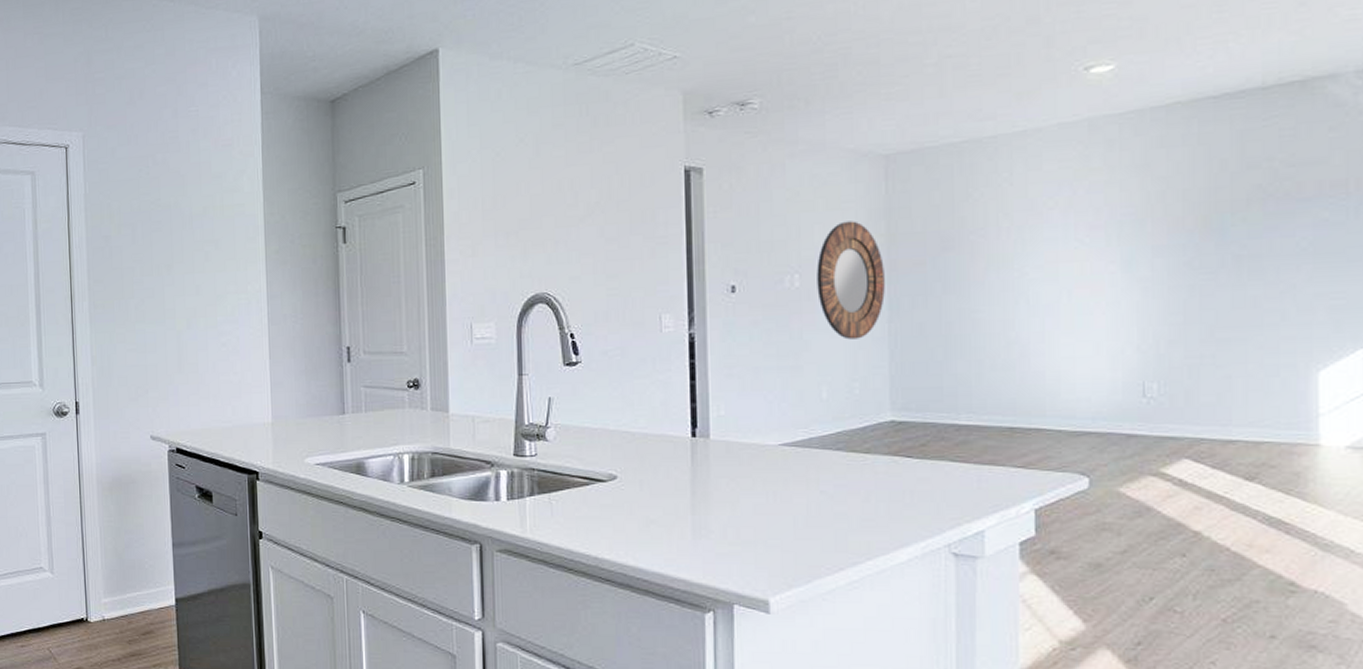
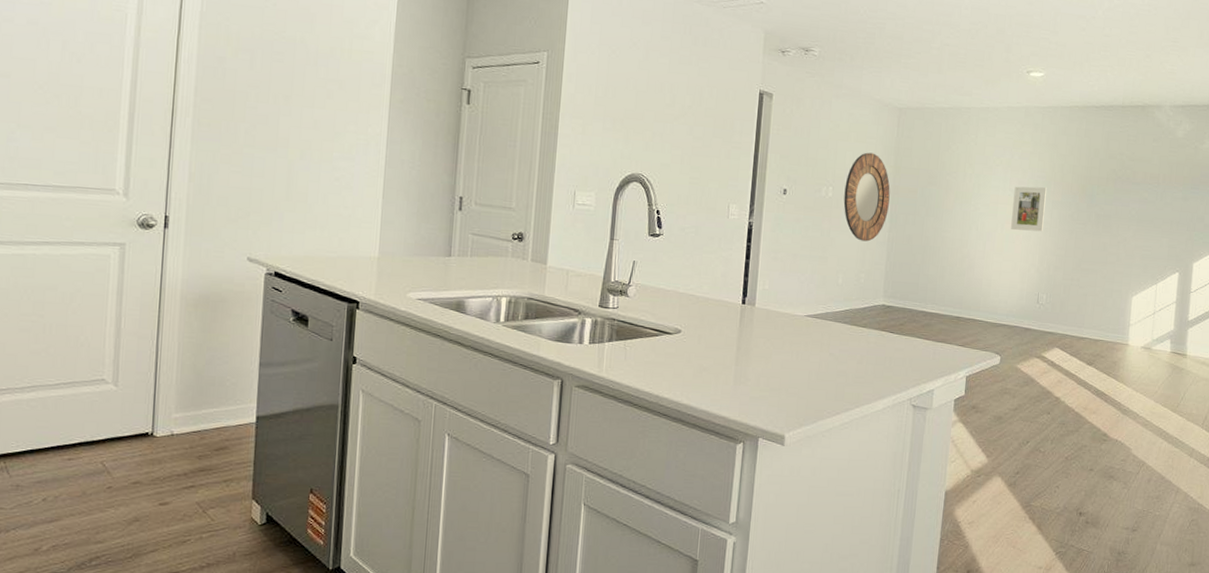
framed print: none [1083,229,1140,296] -> present [1011,186,1047,232]

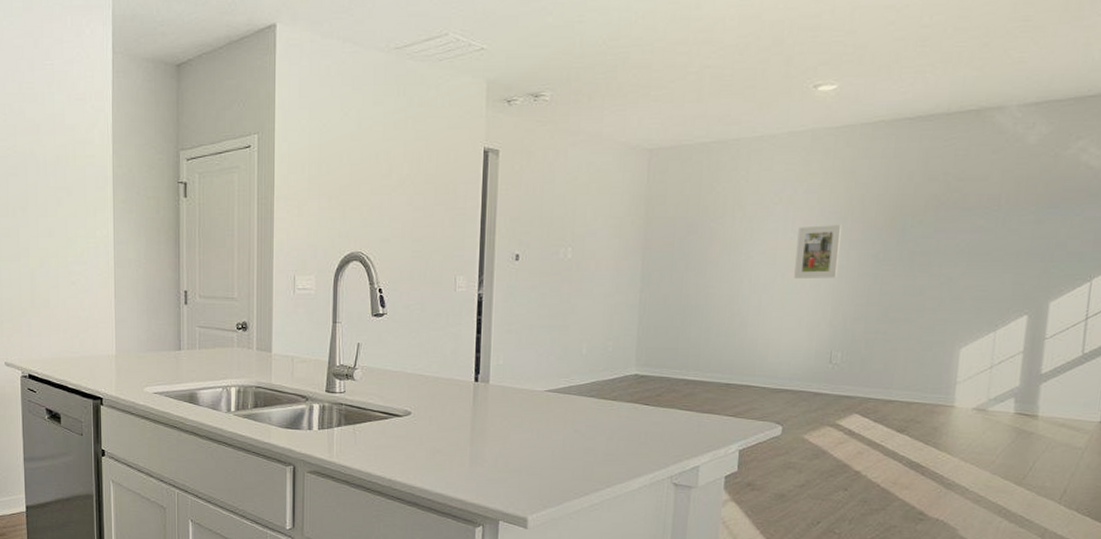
home mirror: present [843,152,890,242] -> none [585,204,641,305]

